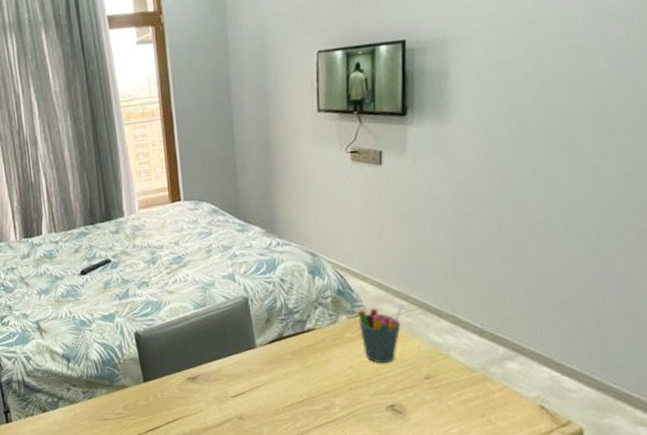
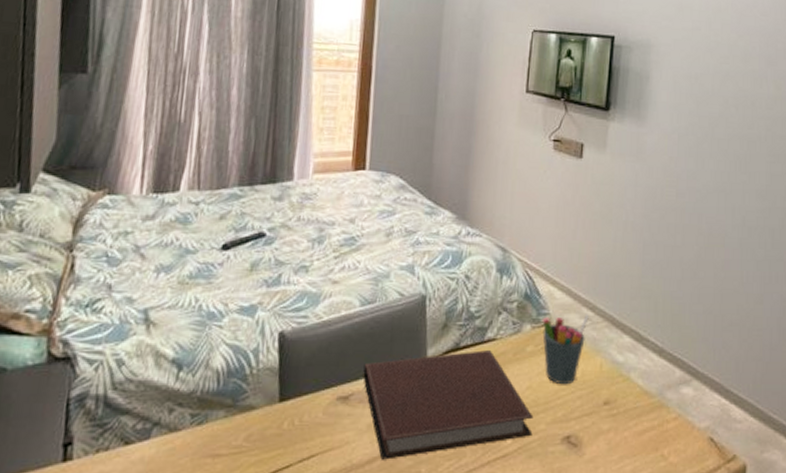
notebook: none [204,338,358,423] -> present [363,350,534,460]

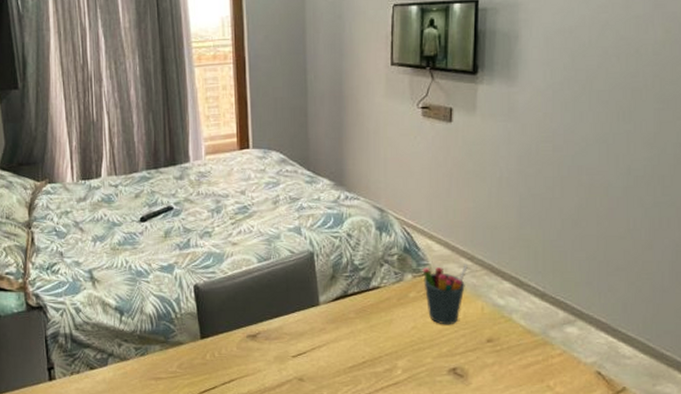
notebook: present [363,350,534,460] -> none [266,297,420,385]

